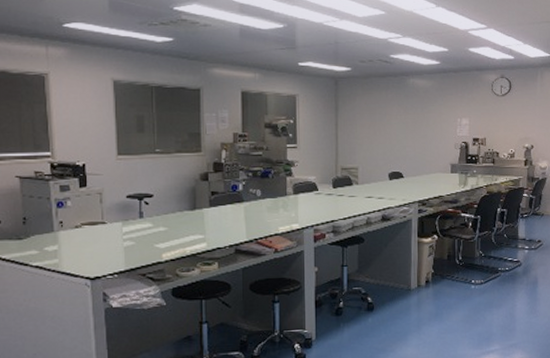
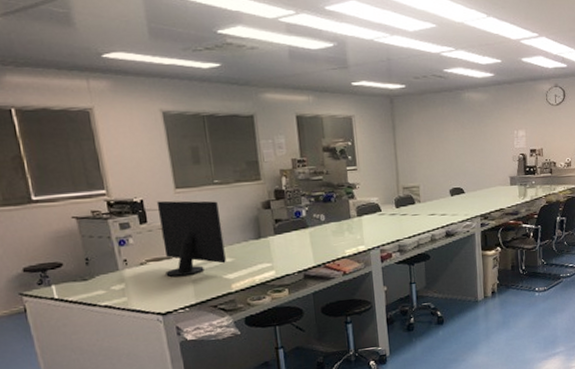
computer monitor: none [98,166,159,243] -> present [156,200,226,278]

